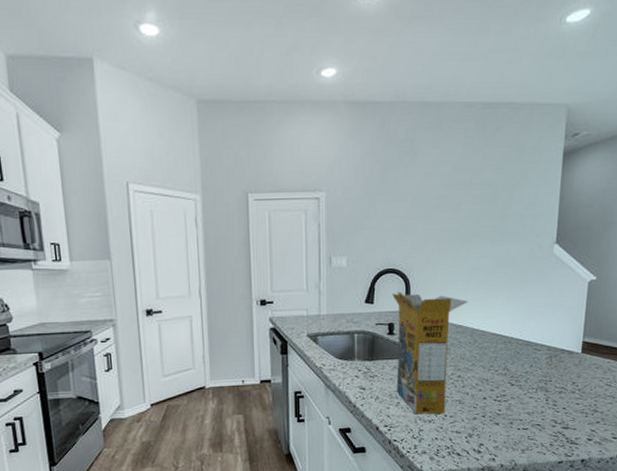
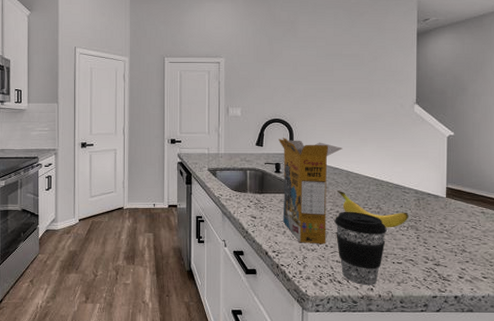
coffee cup: none [455,375,514,456] -> present [334,211,387,285]
banana: none [460,351,539,392] -> present [337,190,409,228]

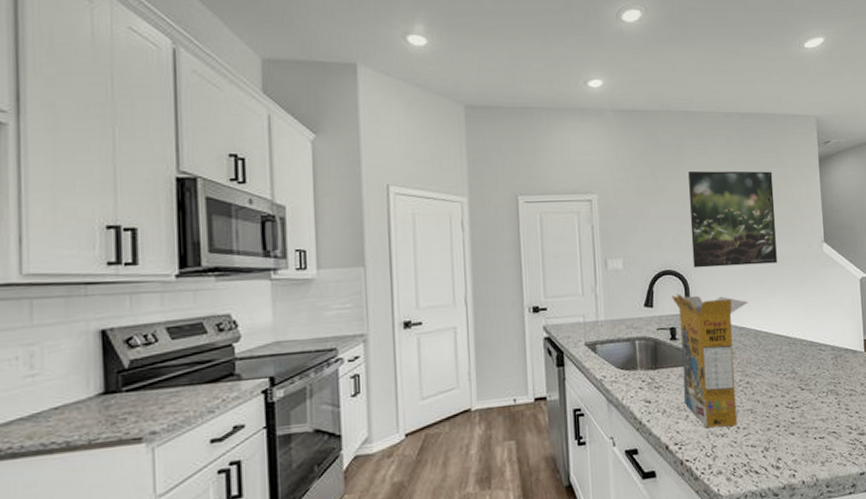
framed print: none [298,41,373,119] -> present [688,170,777,268]
coffee cup: present [334,211,387,285] -> none [745,380,805,472]
banana: present [337,190,409,228] -> none [746,355,827,397]

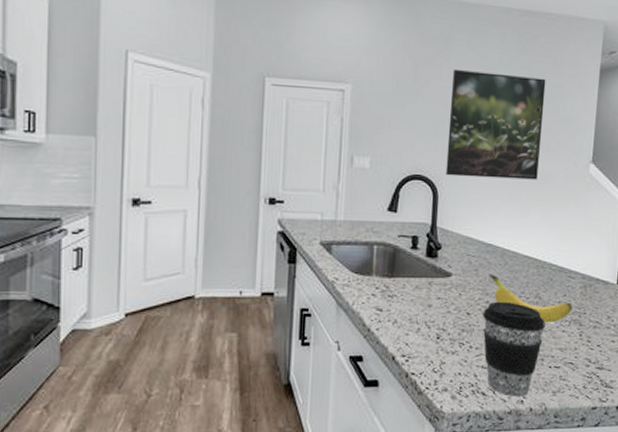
cereal box: present [672,294,748,428] -> none [417,201,500,345]
coffee cup: none [745,380,805,472] -> present [482,301,546,397]
banana: none [746,355,827,397] -> present [489,273,572,323]

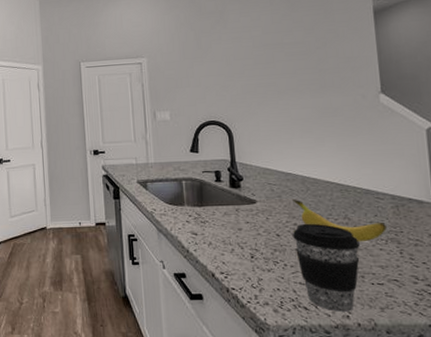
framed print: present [445,68,546,180] -> none [231,27,326,119]

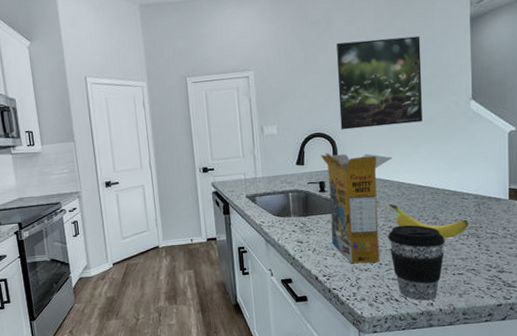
cereal box: none [216,141,295,264] -> present [321,153,393,264]
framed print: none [231,27,326,119] -> present [337,36,423,130]

